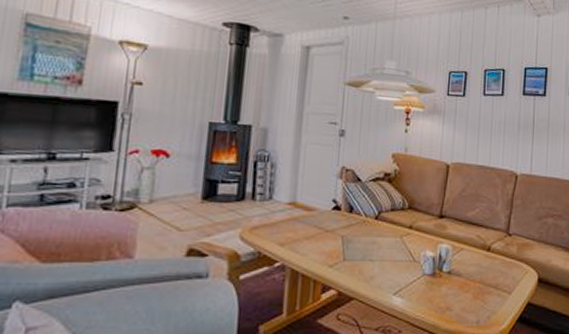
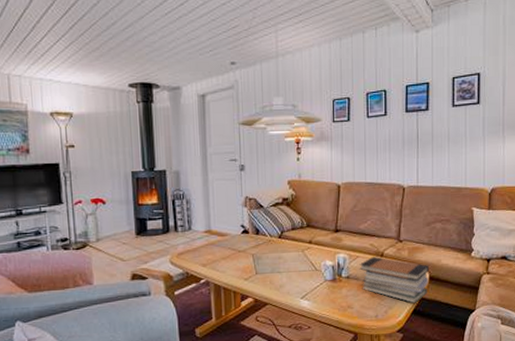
book stack: none [462,249,539,309] -> present [359,256,430,304]

